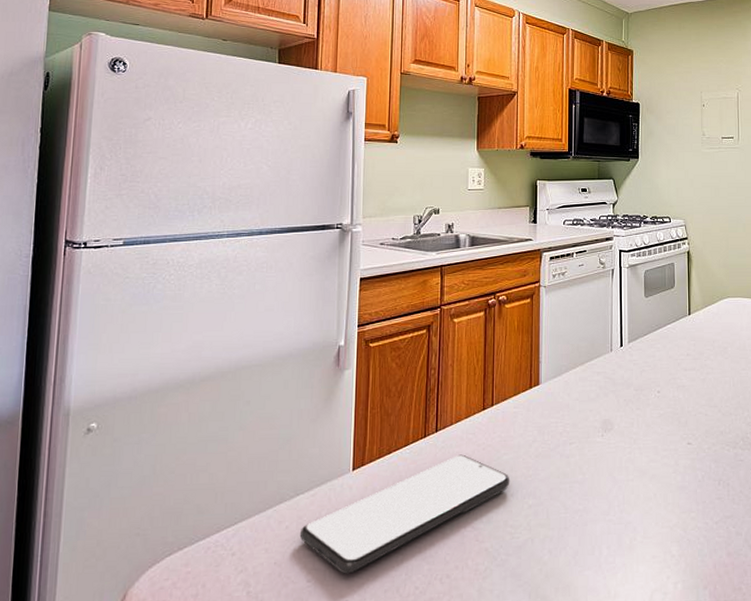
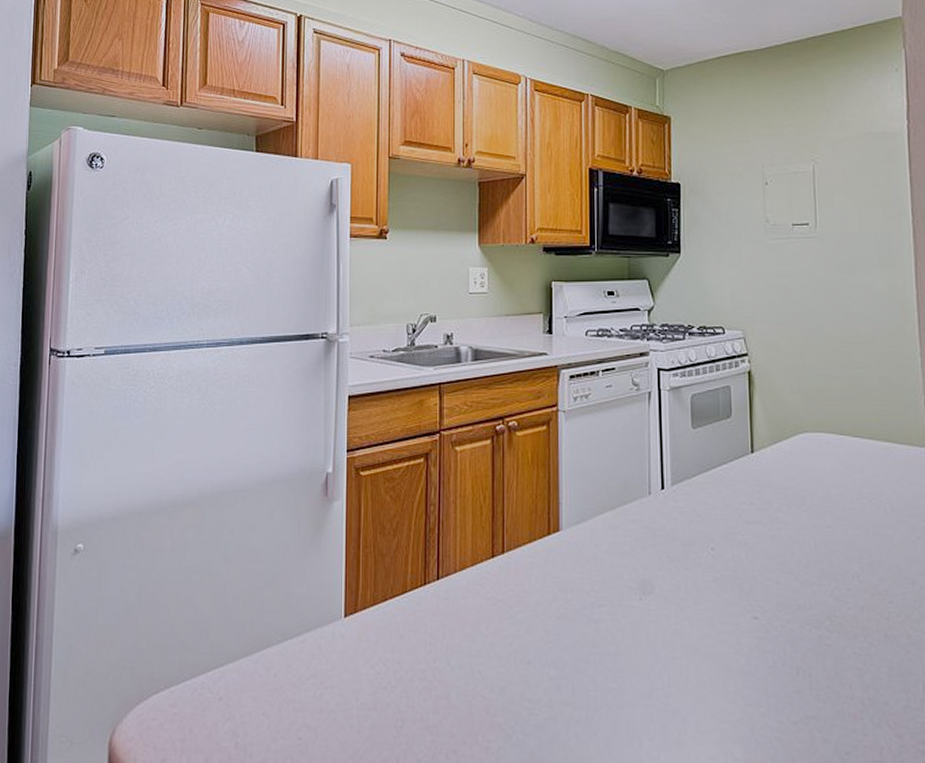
smartphone: present [299,454,510,574] -> none [288,608,527,736]

